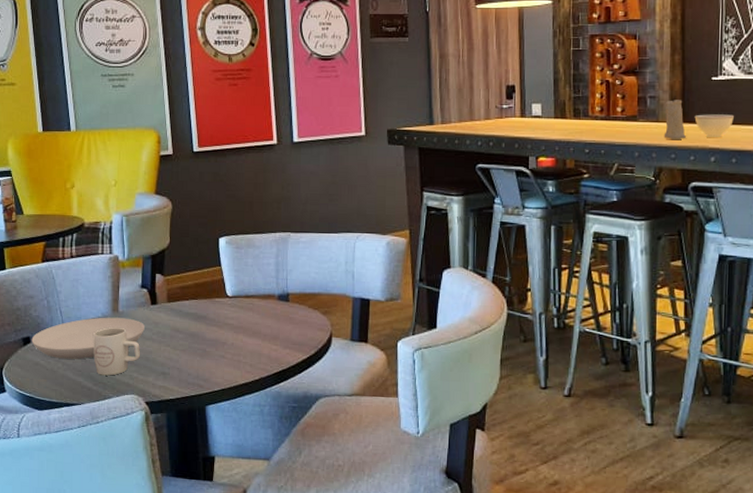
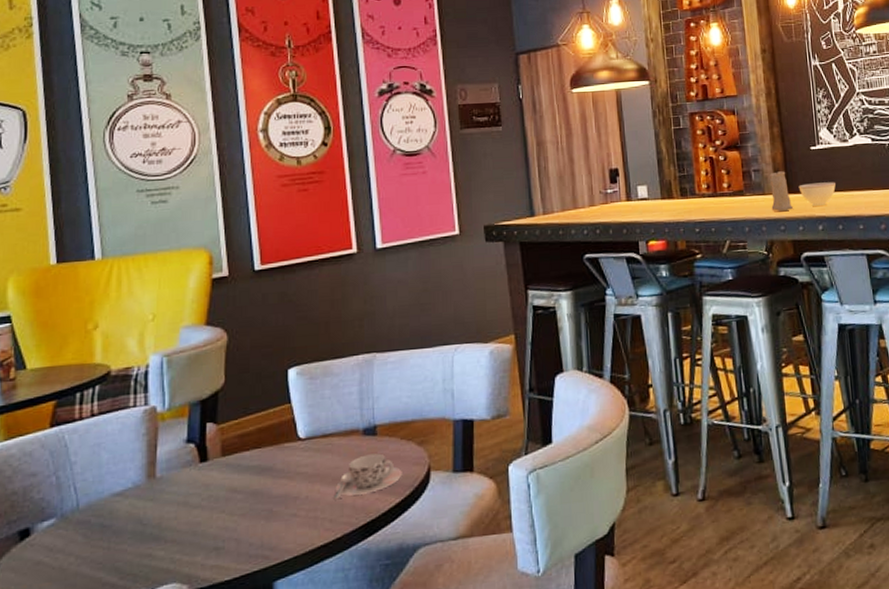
saucer: present [31,317,145,359] -> none [32,483,191,552]
mug: present [92,327,141,376] -> none [119,497,186,565]
teacup: none [253,316,309,349] -> present [333,453,402,500]

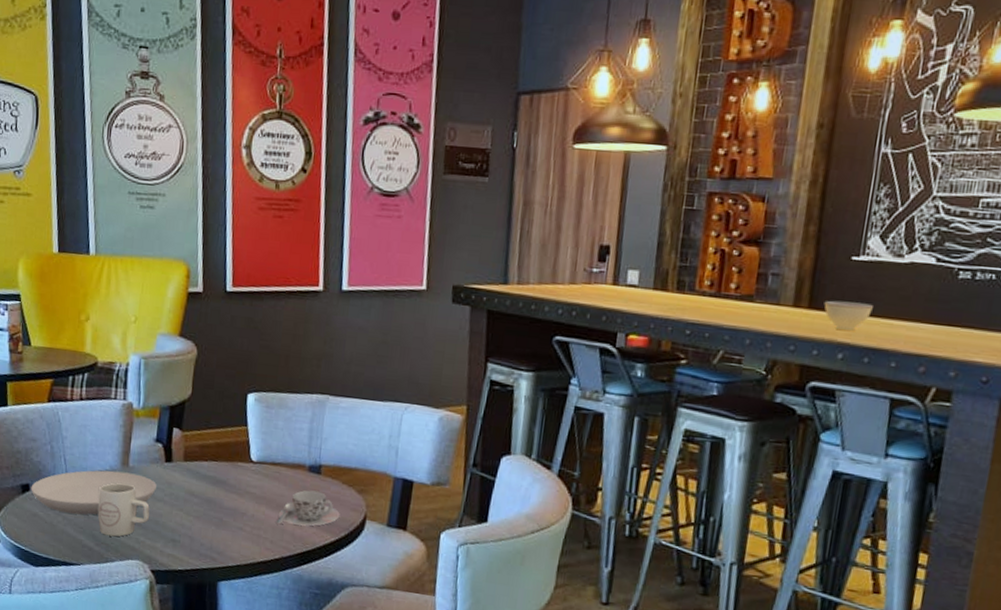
saucer: none [32,483,191,552] -> present [31,470,156,515]
mug: none [119,497,186,565] -> present [97,482,150,537]
candle: present [769,168,794,212] -> none [783,275,812,330]

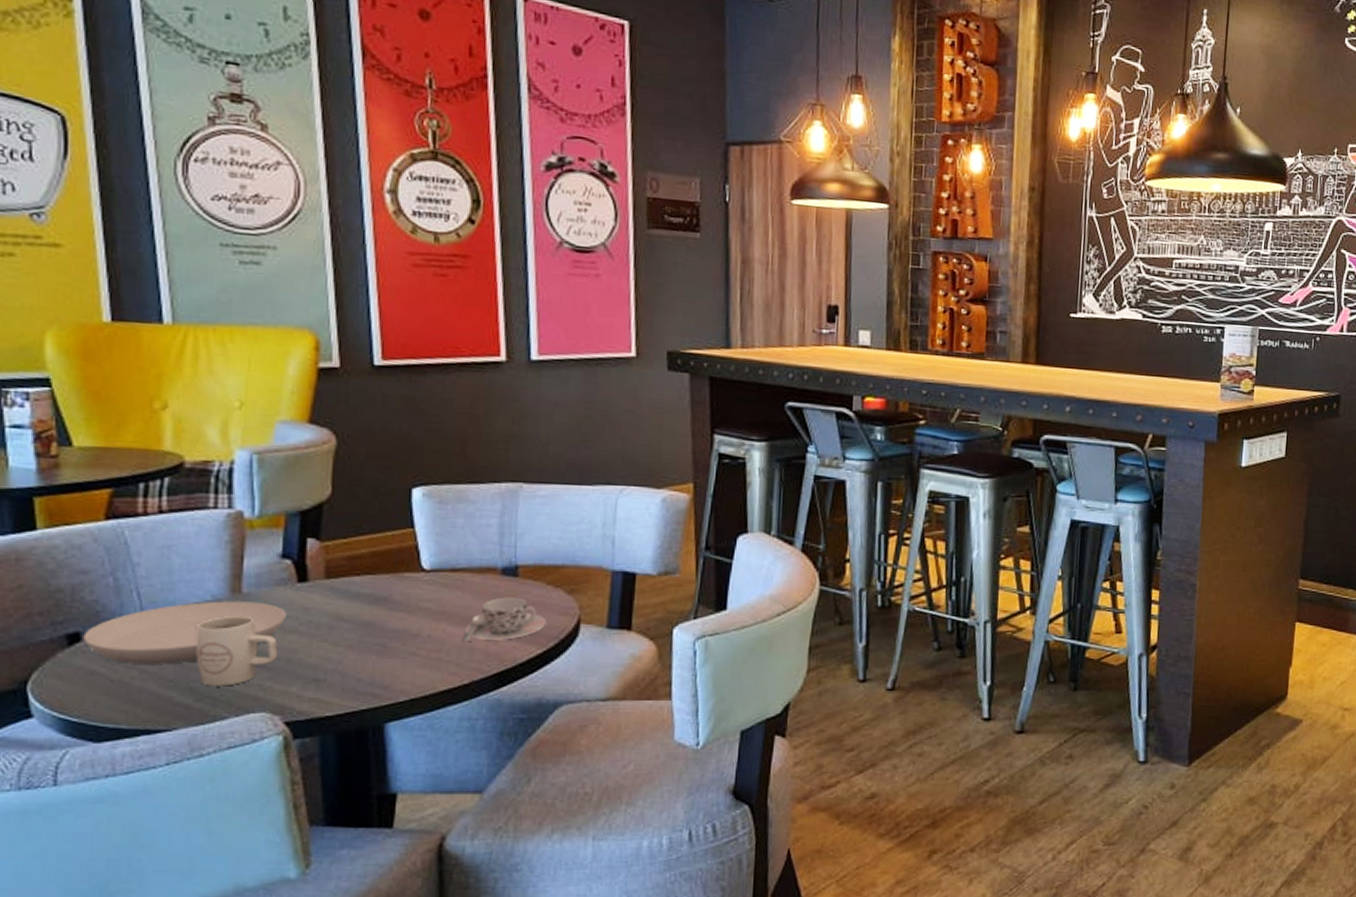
bowl: present [824,300,875,332] -> none [1049,356,1094,386]

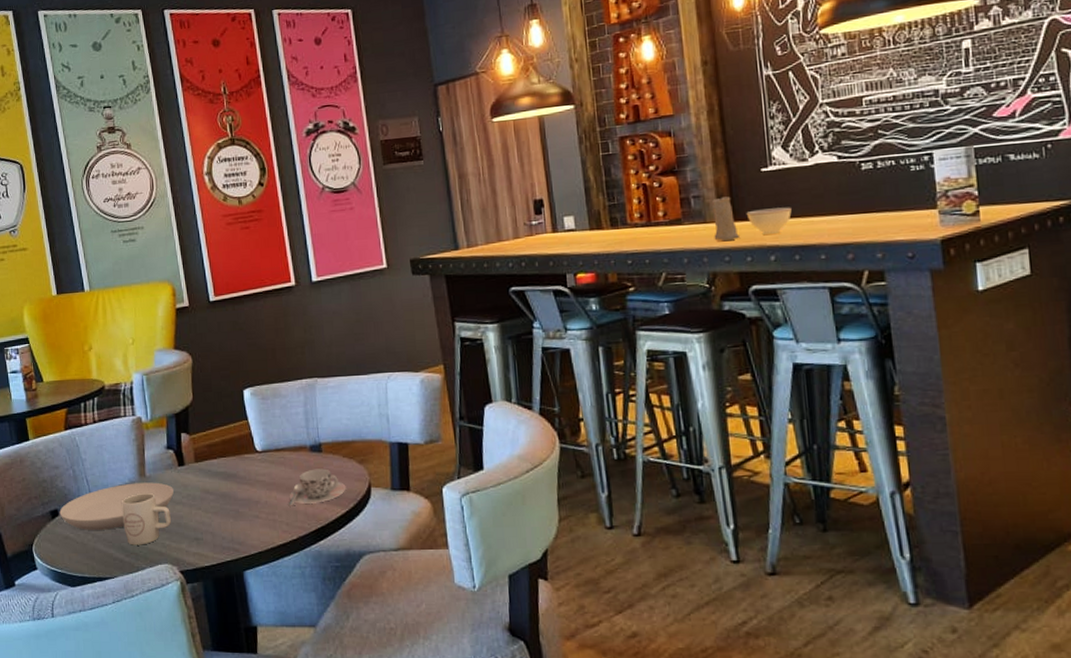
candle: none [1014,332,1040,385] -> present [711,193,741,242]
bowl: none [1049,356,1094,386] -> present [746,207,793,236]

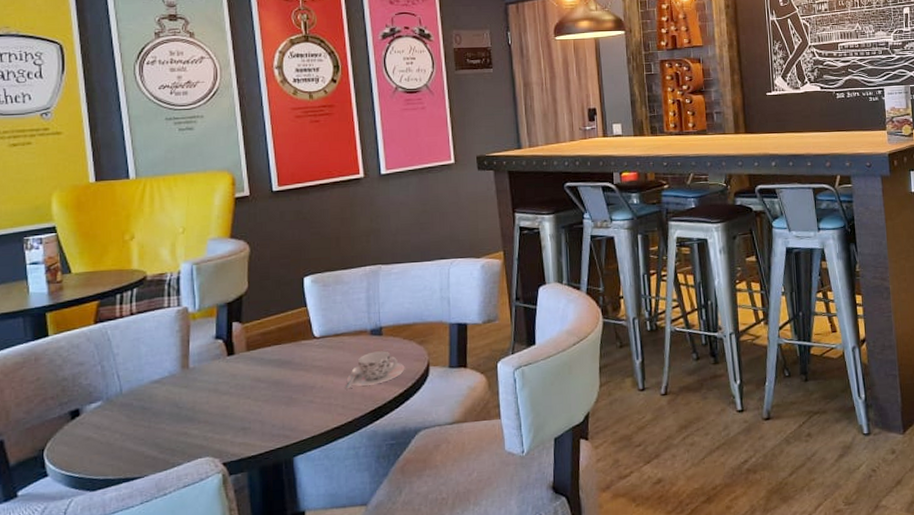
saucer: present [59,482,174,530] -> none [81,373,220,429]
mug: present [121,492,172,545] -> none [158,384,216,441]
candle: present [711,193,741,242] -> none [729,110,750,150]
bowl: present [746,207,793,236] -> none [755,124,789,146]

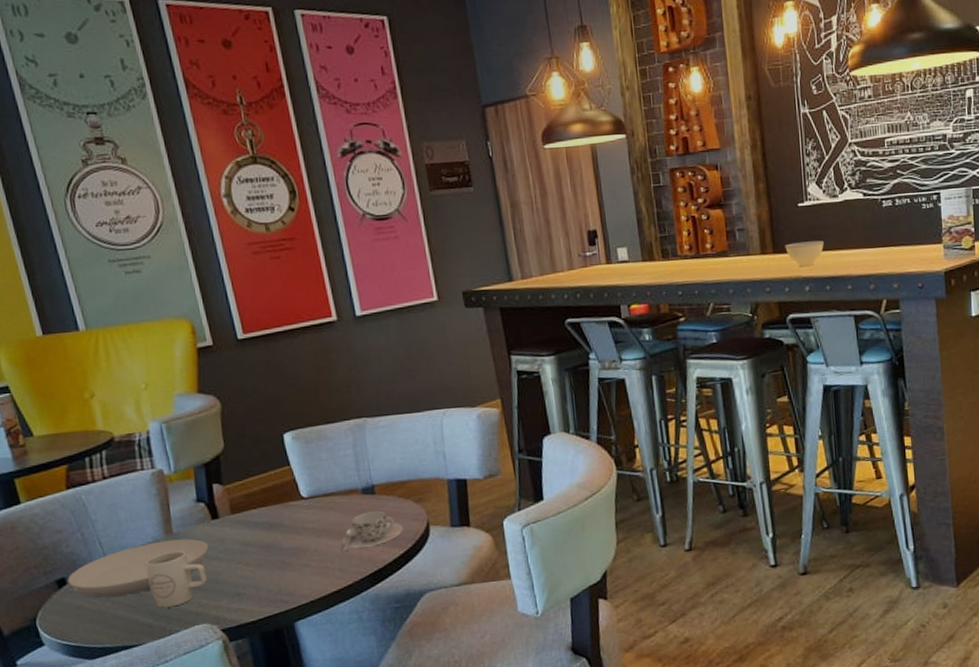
saucer: none [81,373,220,429] -> present [67,538,208,598]
mug: none [158,384,216,441] -> present [144,550,208,608]
bowl: none [755,124,789,146] -> present [785,240,825,268]

